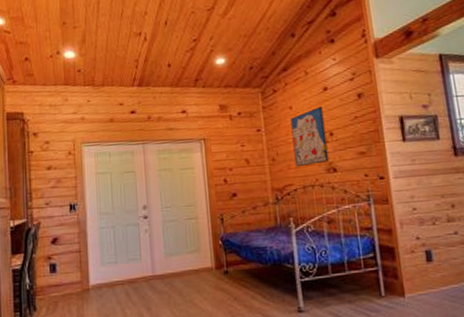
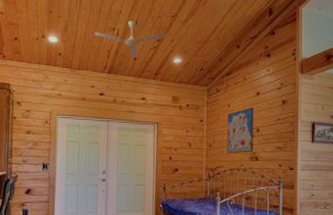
ceiling fan: none [115,21,204,65] -> present [92,21,167,58]

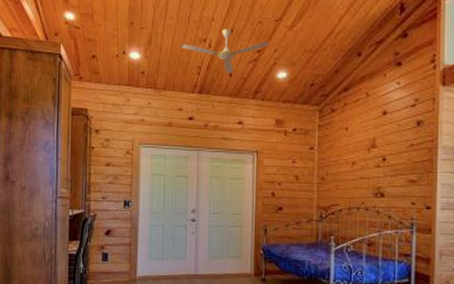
wall art: present [227,107,254,154] -> none [344,130,379,189]

